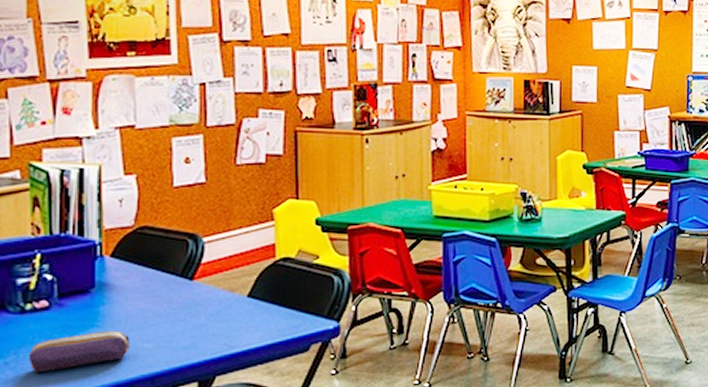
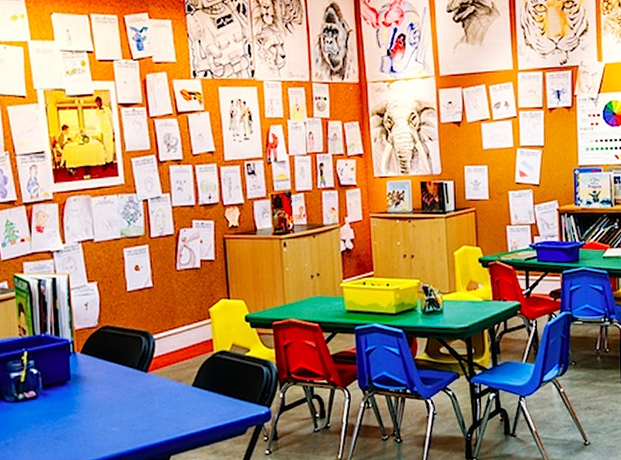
pencil case: present [28,330,130,373] -> none [23,416,101,452]

